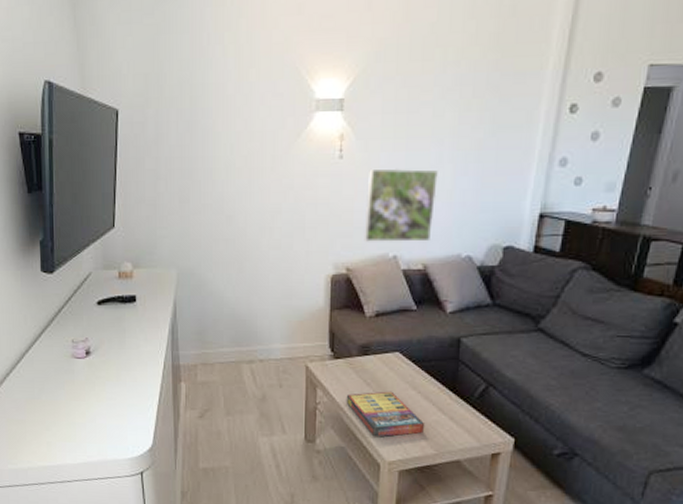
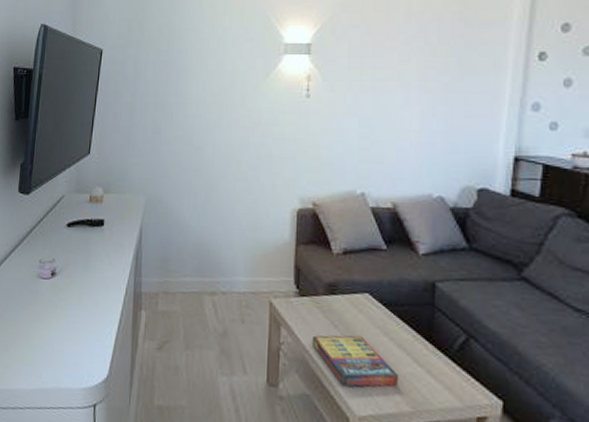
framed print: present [364,168,438,242] -> none [330,107,405,181]

